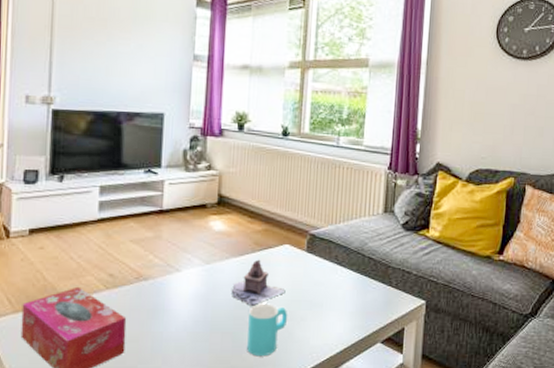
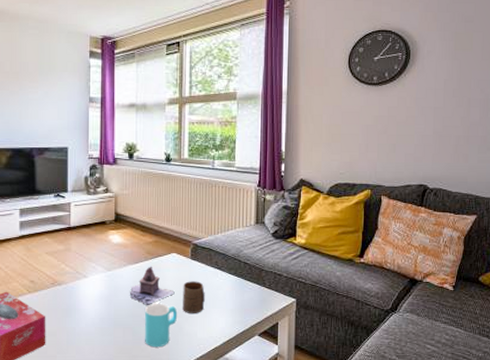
cup: none [294,278,321,316] -> present [183,281,205,313]

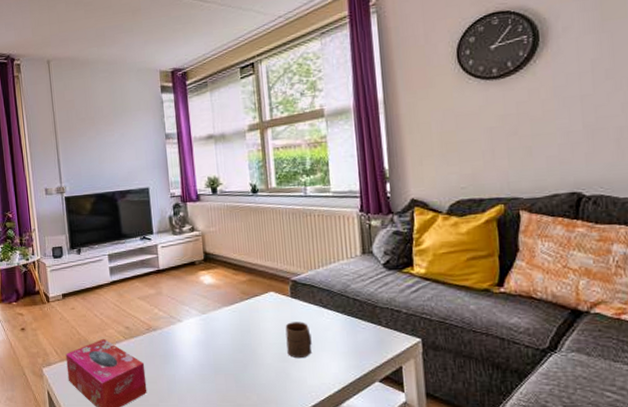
teapot: present [129,266,175,305] -> none [227,307,277,350]
cup: present [145,303,178,348] -> none [246,347,283,396]

